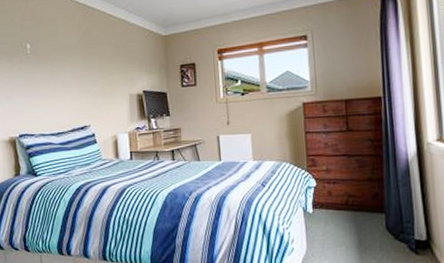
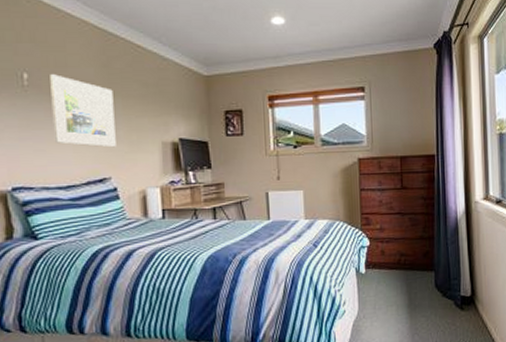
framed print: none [45,43,94,101] -> present [50,74,116,148]

